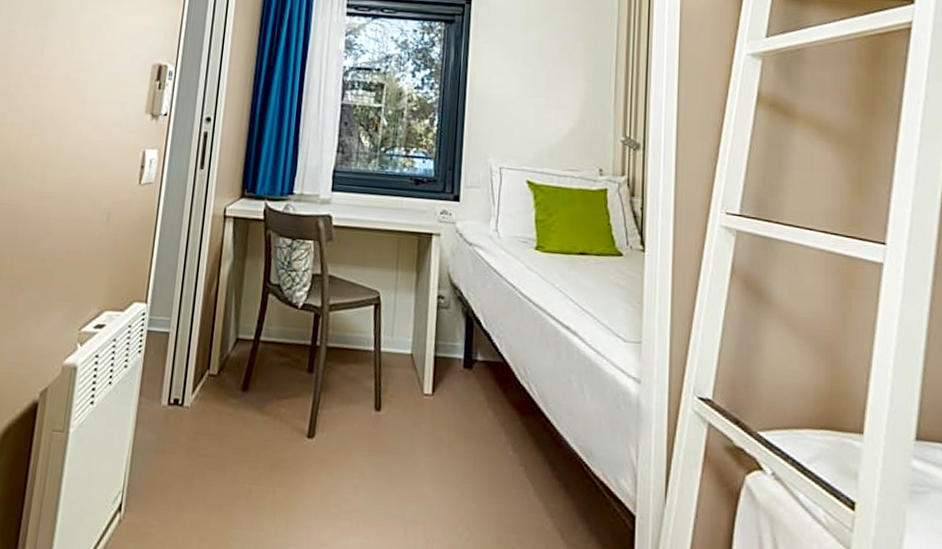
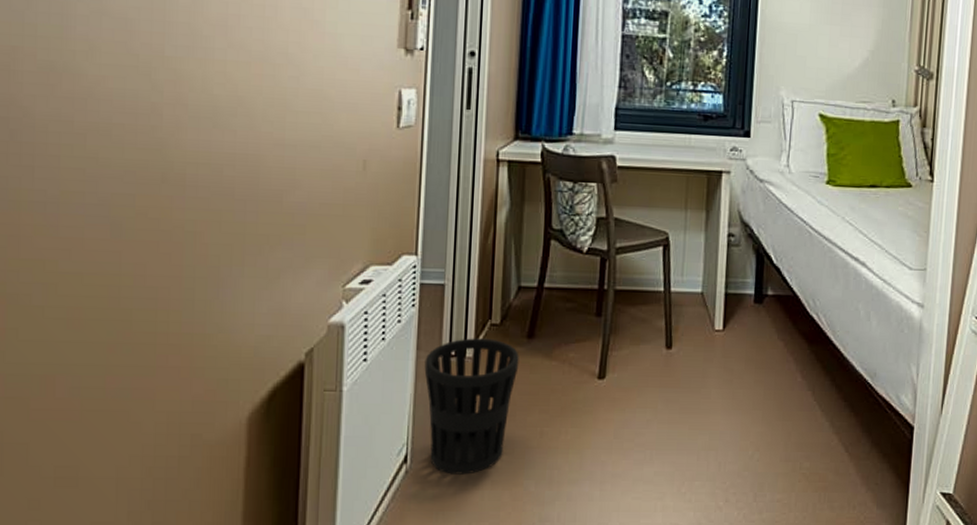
wastebasket: none [143,387,233,529] -> present [424,338,519,475]

